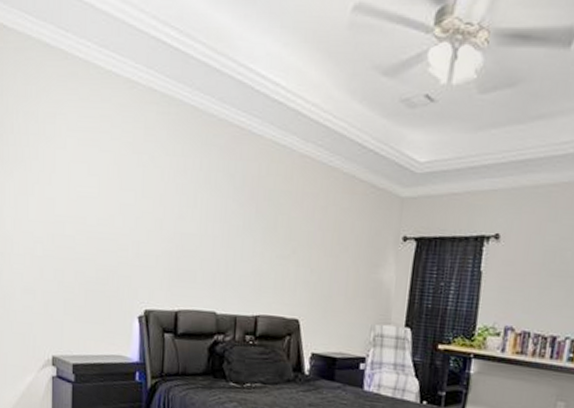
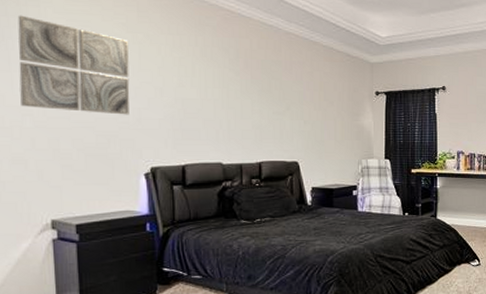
wall art: none [34,133,133,249] -> present [17,15,130,115]

